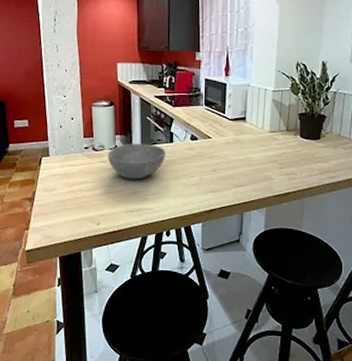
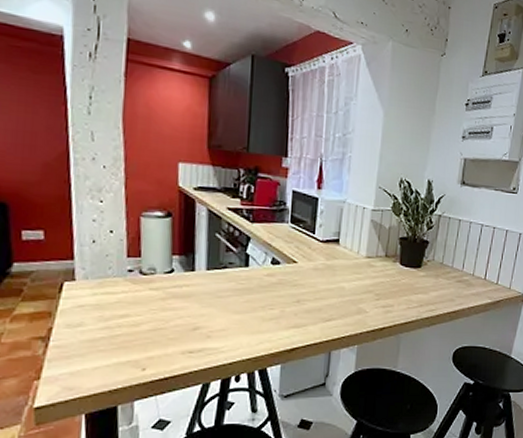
bowl: present [107,144,165,179] -> none [160,267,239,312]

